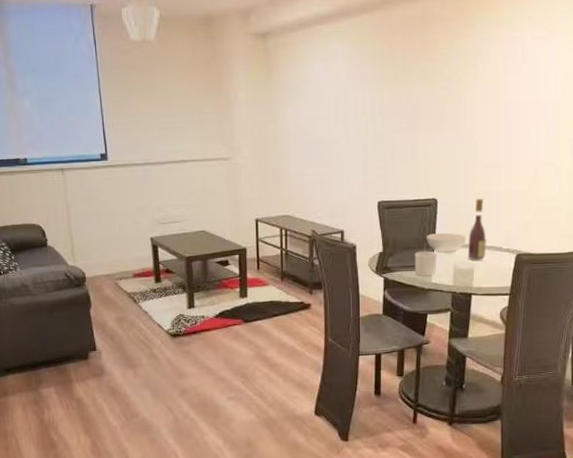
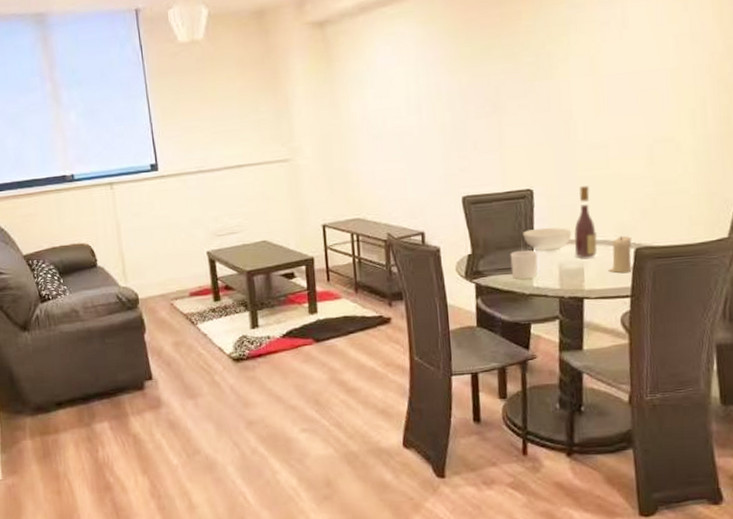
candle: none [494,243,514,275] -> present [609,236,632,274]

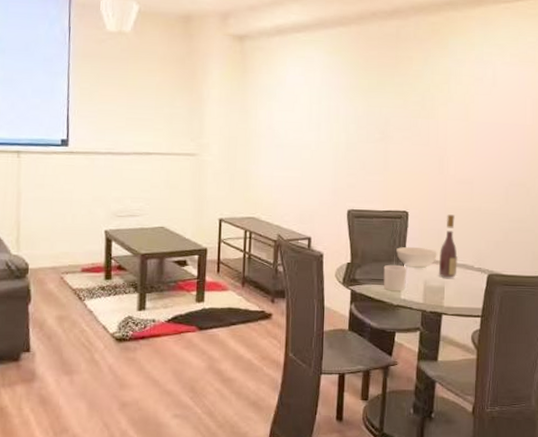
candle: present [609,236,632,274] -> none [465,262,486,295]

